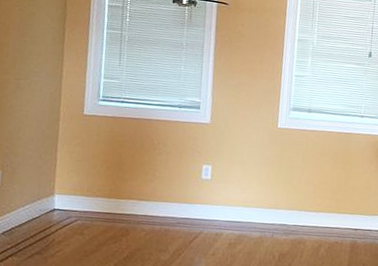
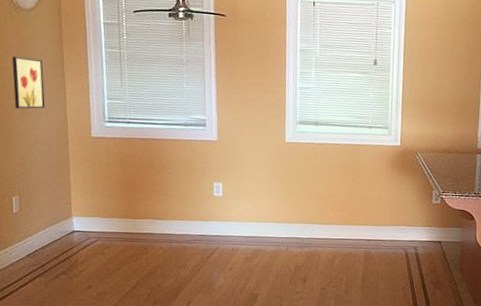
wall art: none [9,32,44,85] -> present [12,56,45,109]

